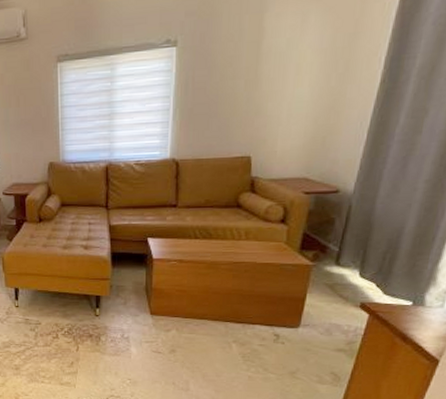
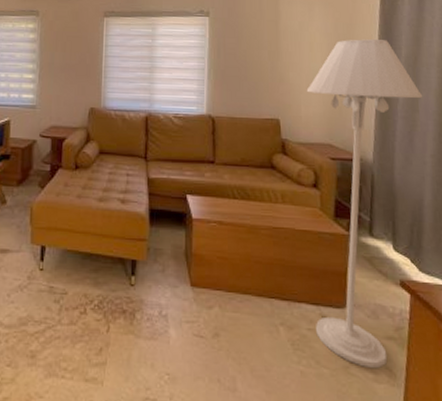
floor lamp: none [267,48,432,373] -> present [306,39,423,368]

